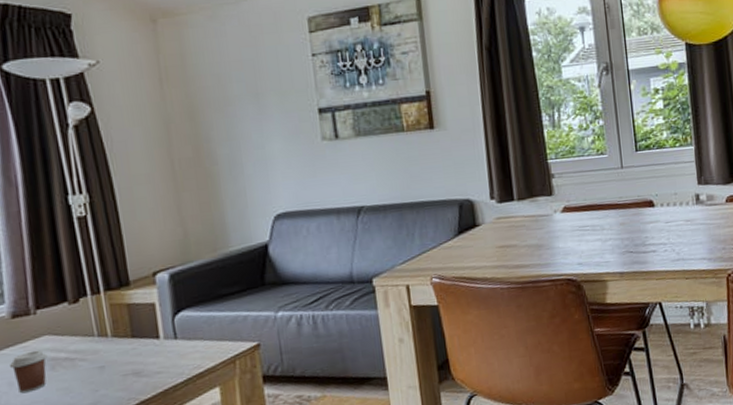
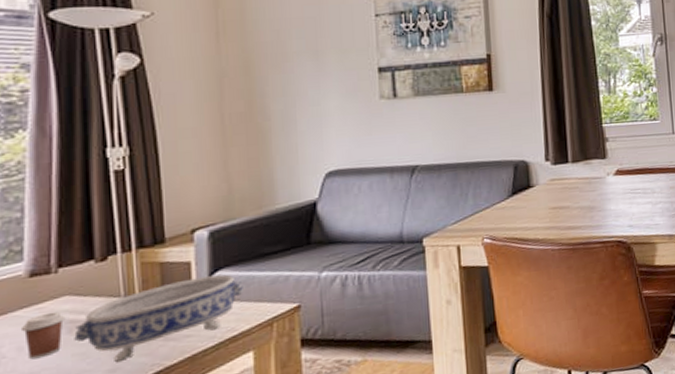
decorative bowl: none [56,314,207,396] -> present [74,274,245,362]

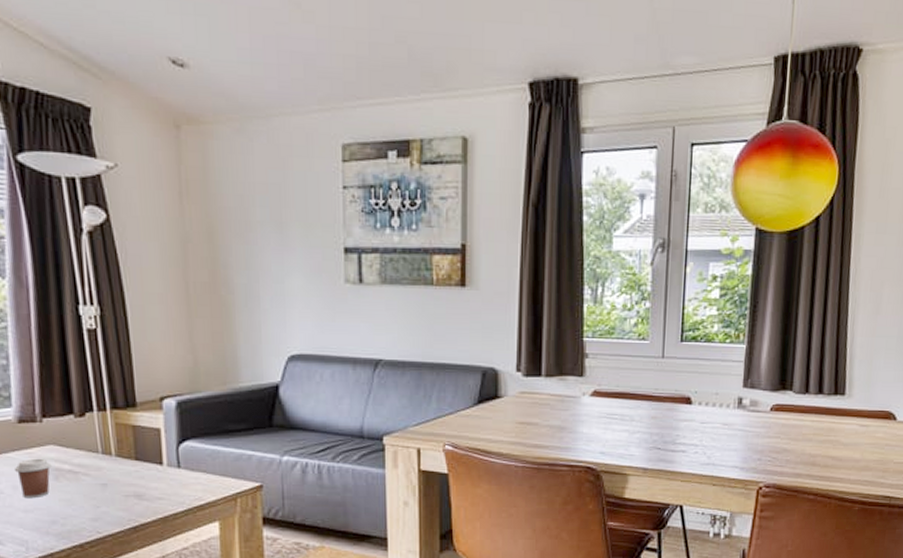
decorative bowl: present [74,274,245,362] -> none [60,445,211,512]

